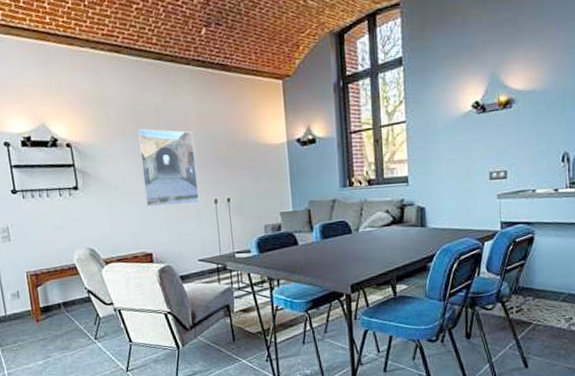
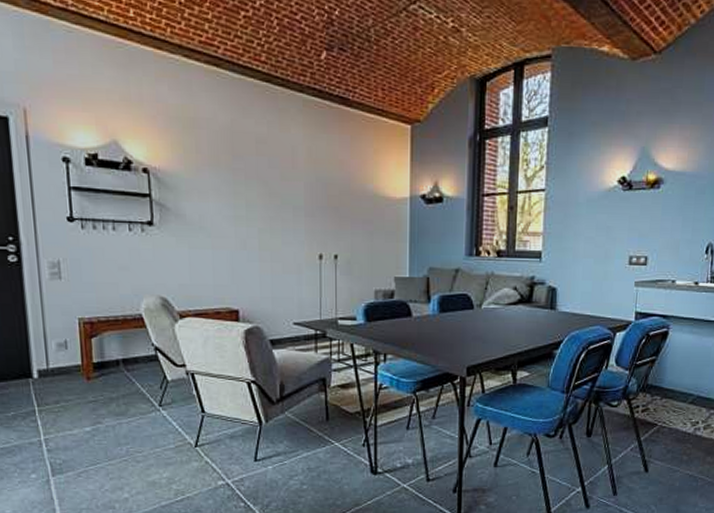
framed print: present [138,129,199,207] -> none [233,161,301,258]

